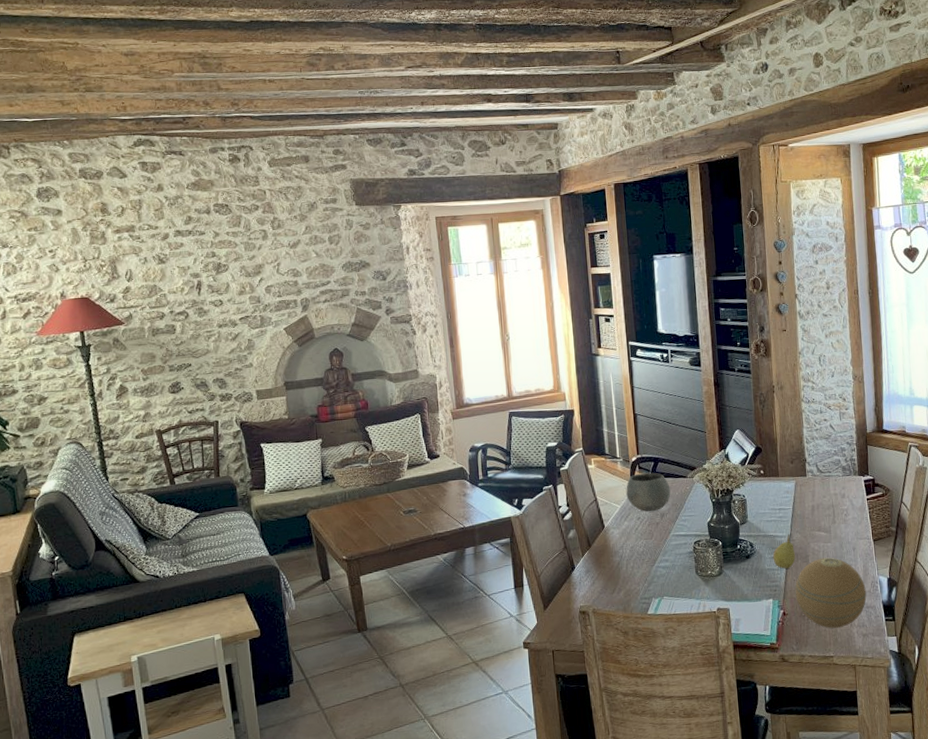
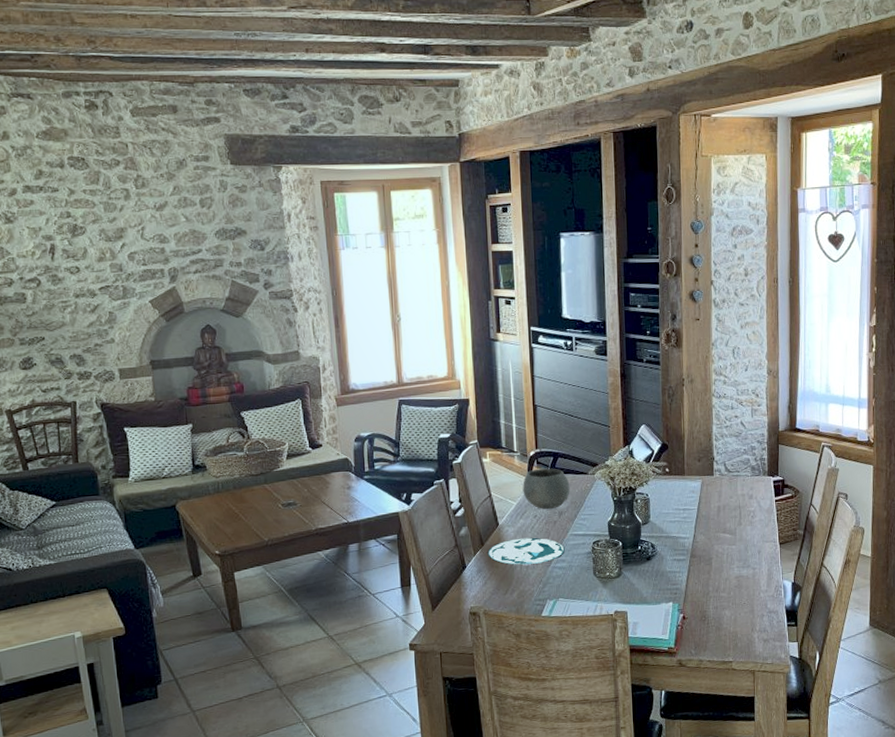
plate: none [595,538,668,565] -> present [487,537,565,565]
fruit: present [772,533,795,569] -> none [674,535,698,571]
decorative orb: present [795,557,867,628] -> none [696,560,770,633]

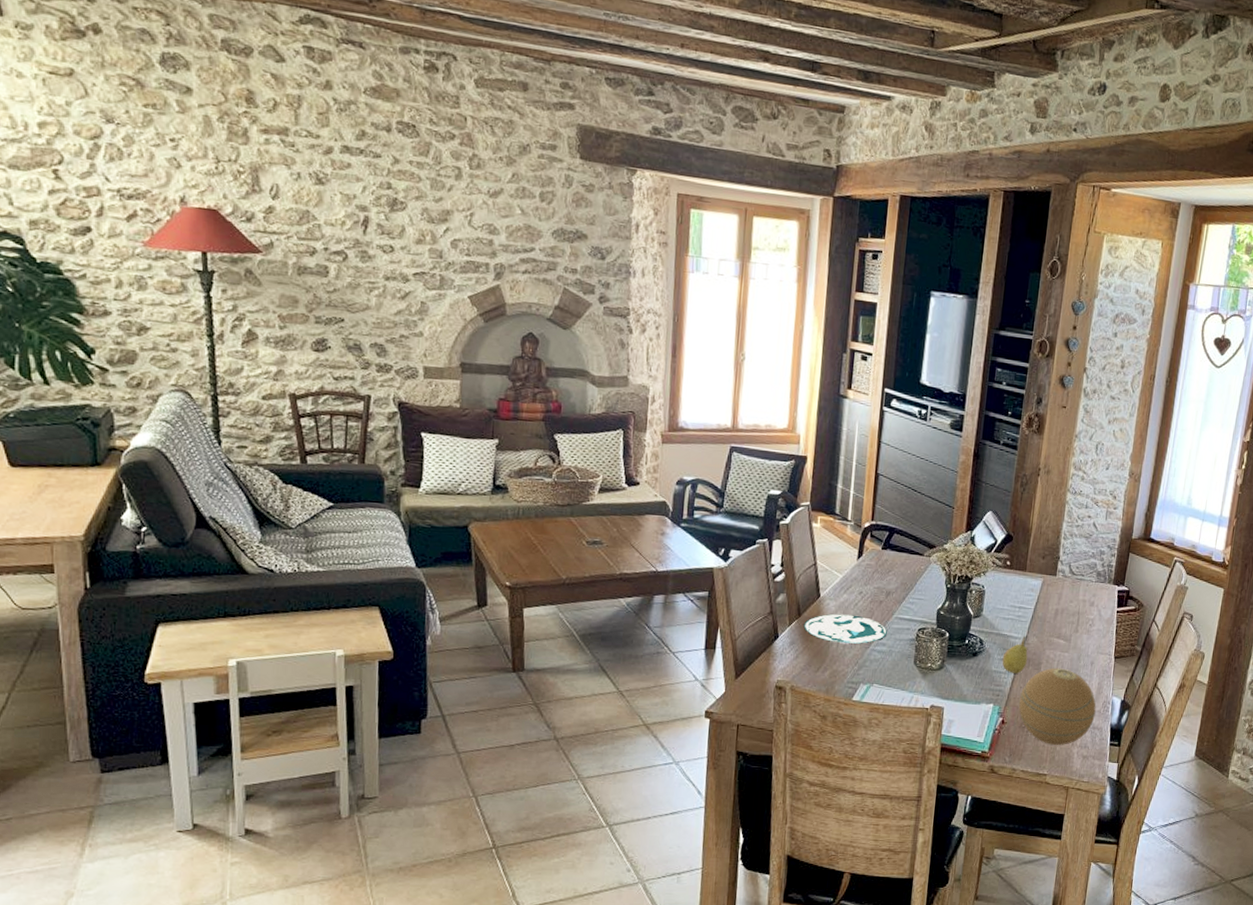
bowl: present [523,468,570,510] -> none [851,542,903,588]
fruit: none [674,535,698,571] -> present [1002,635,1028,674]
decorative orb: none [696,560,770,633] -> present [1018,667,1096,745]

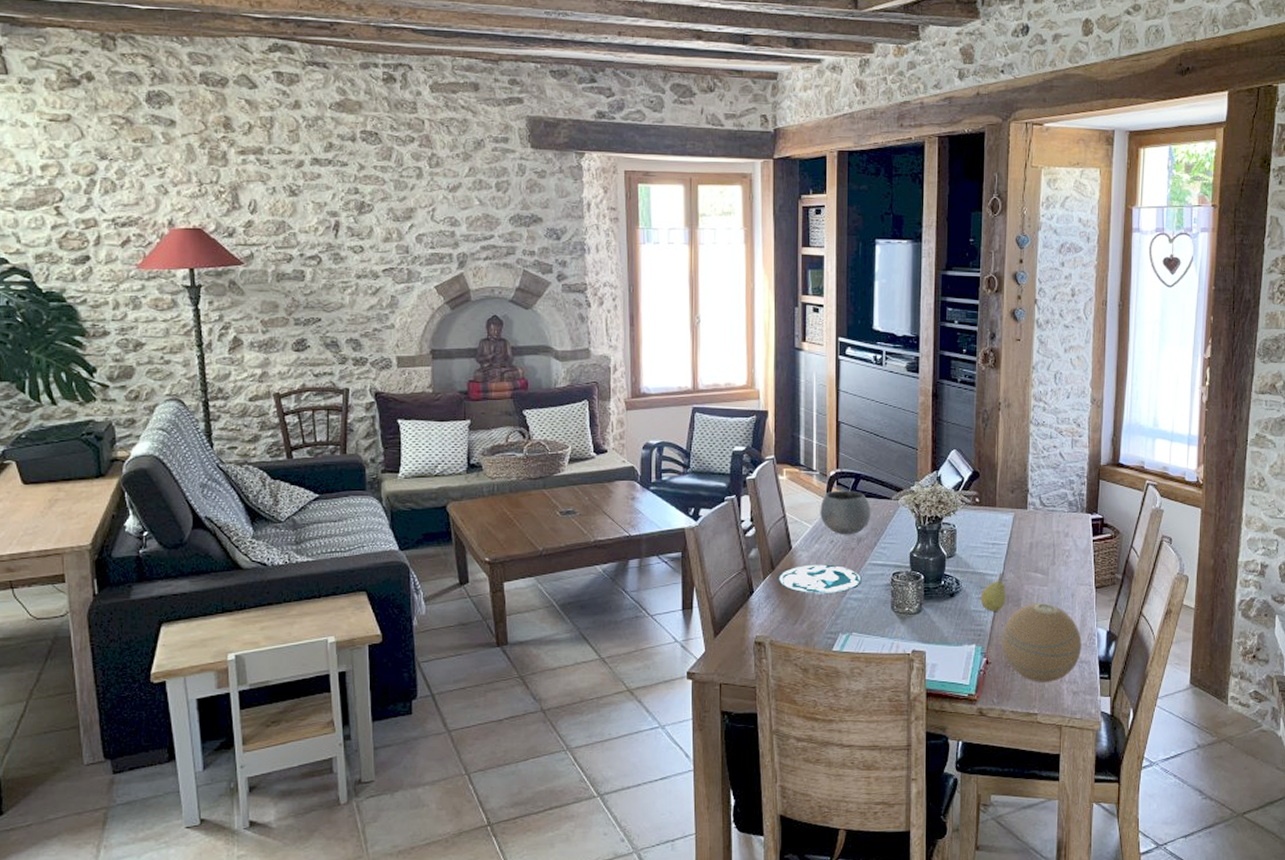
bowl: none [851,542,903,588] -> present [820,490,871,535]

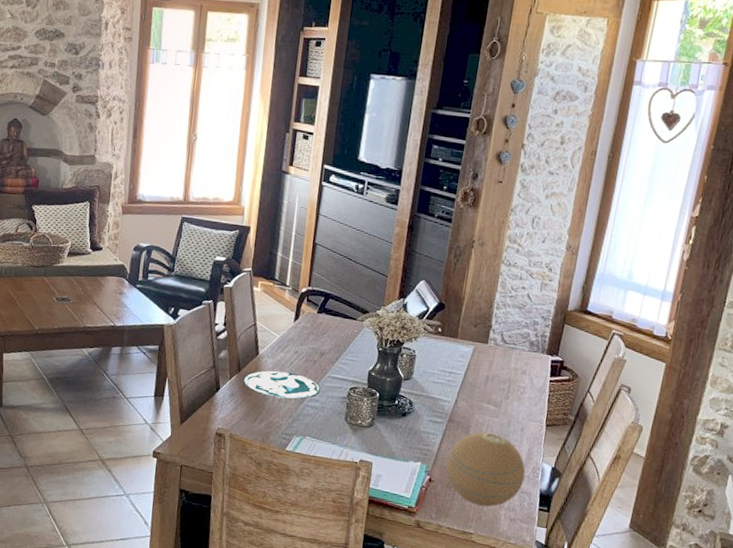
bowl: present [820,490,871,535] -> none [288,306,337,349]
fruit: present [980,572,1006,612] -> none [430,399,457,435]

